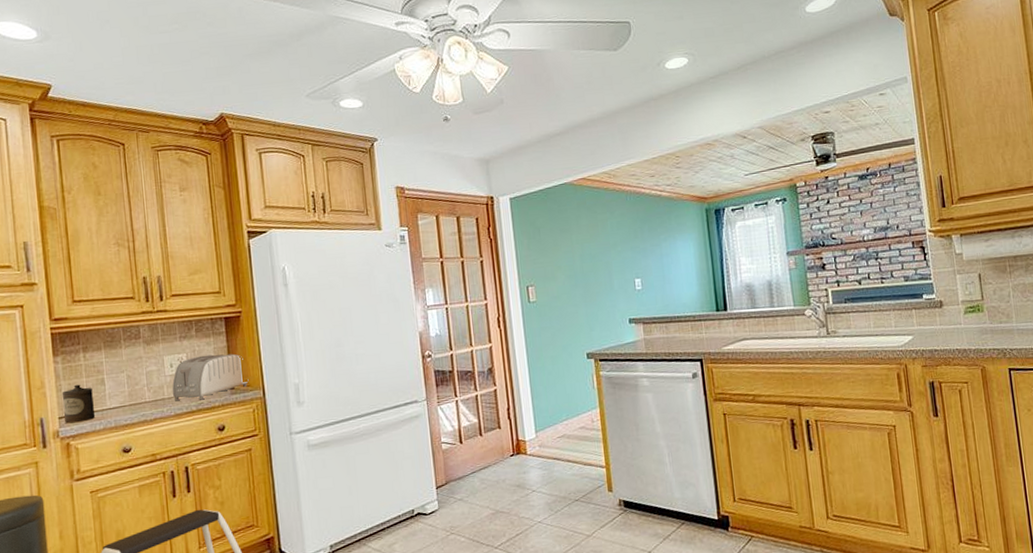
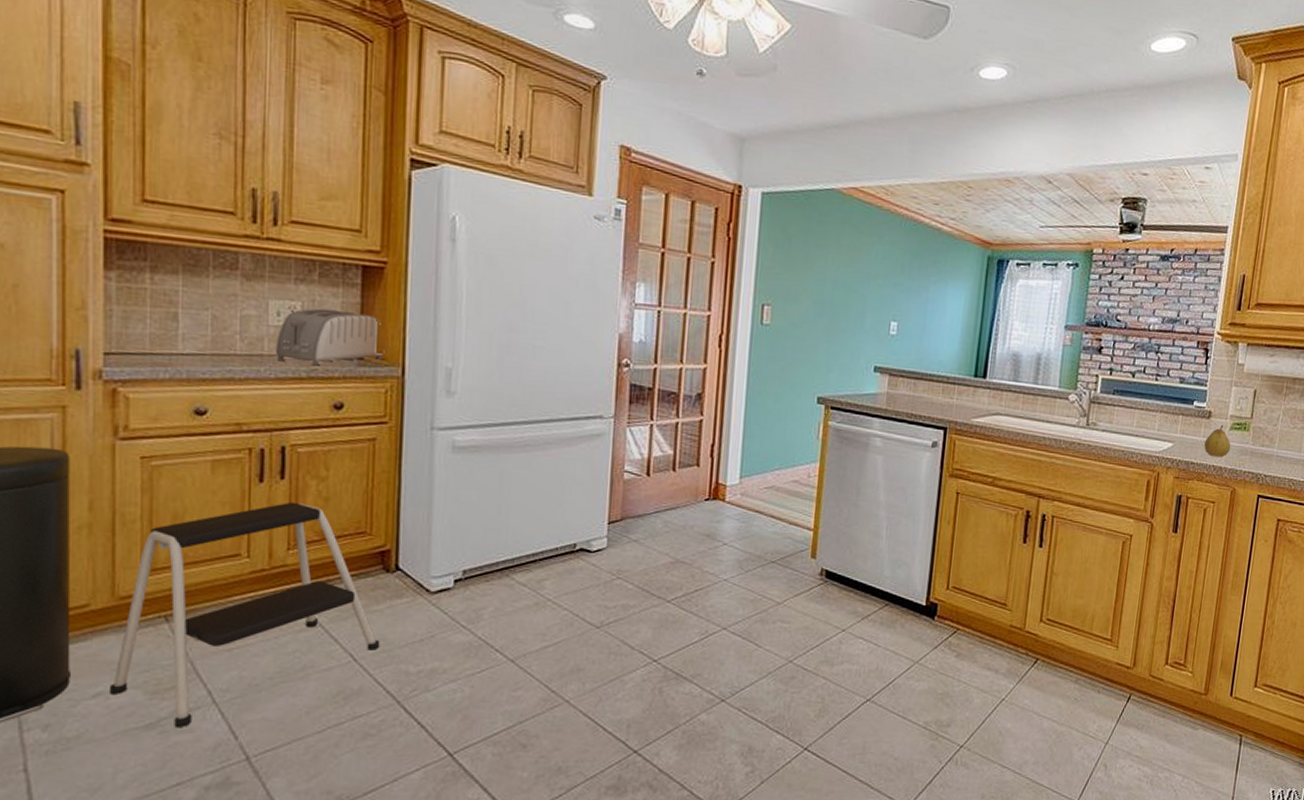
canister: present [62,384,95,424] -> none [111,313,159,365]
fruit: none [943,310,970,342] -> present [1204,424,1231,458]

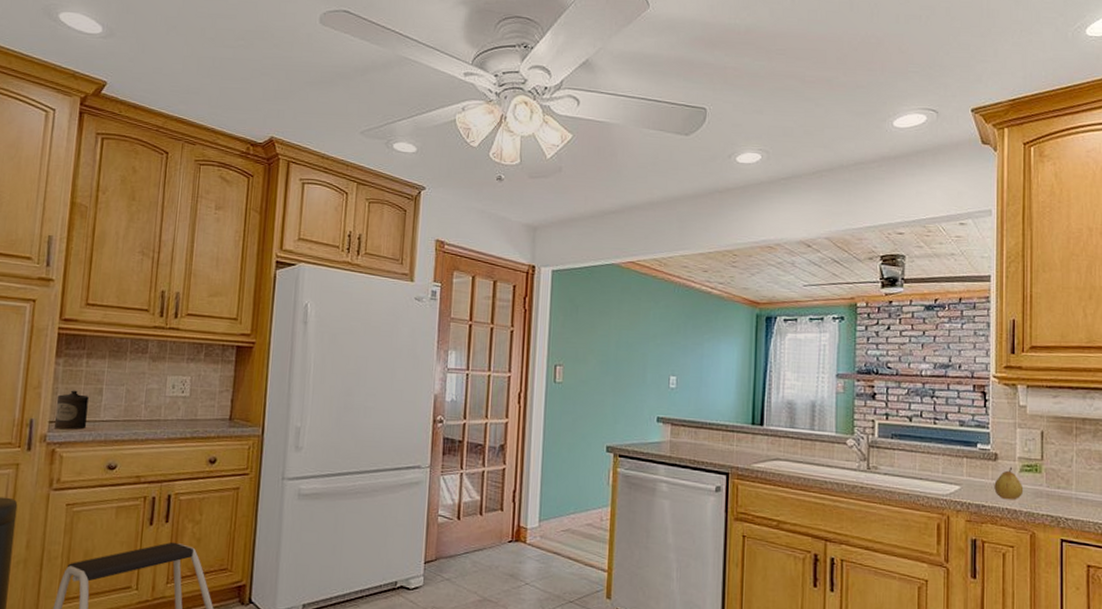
canister: none [111,313,159,365] -> present [54,390,89,430]
toaster: present [275,308,385,366] -> none [168,381,250,428]

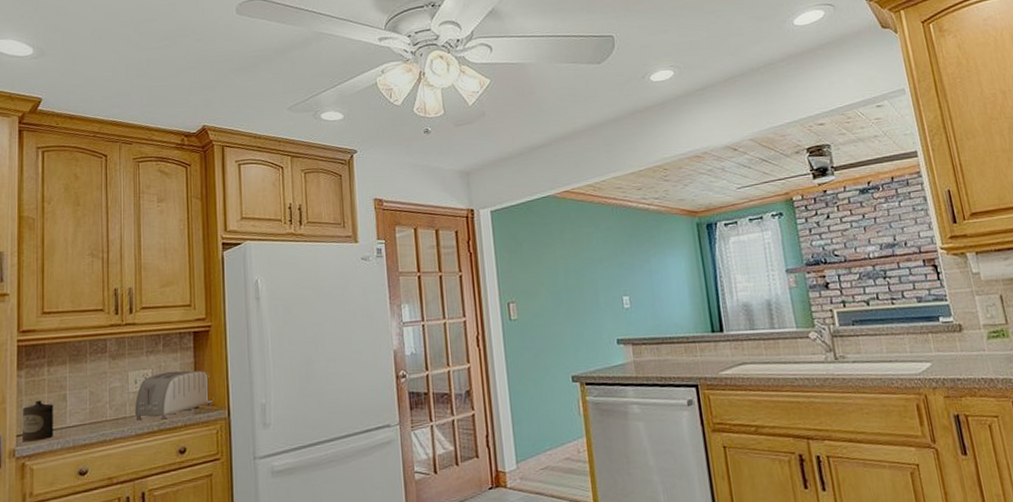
toaster: none [168,381,250,428] -> present [134,370,214,420]
fruit: present [994,466,1024,501] -> none [964,335,996,370]

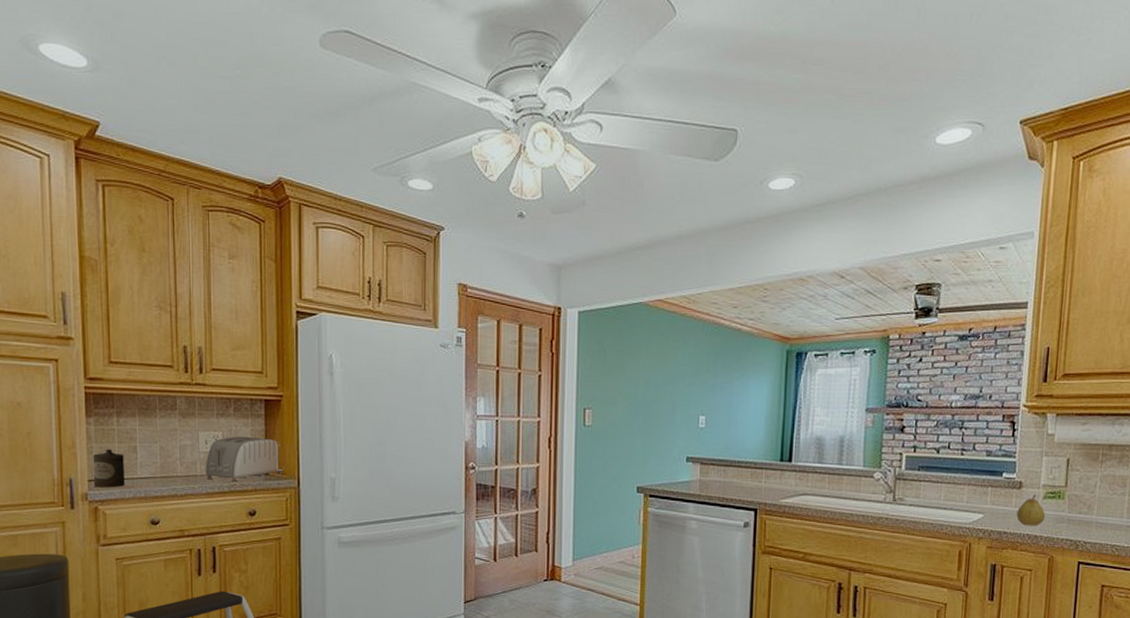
fruit: none [964,335,996,370] -> present [1016,494,1046,526]

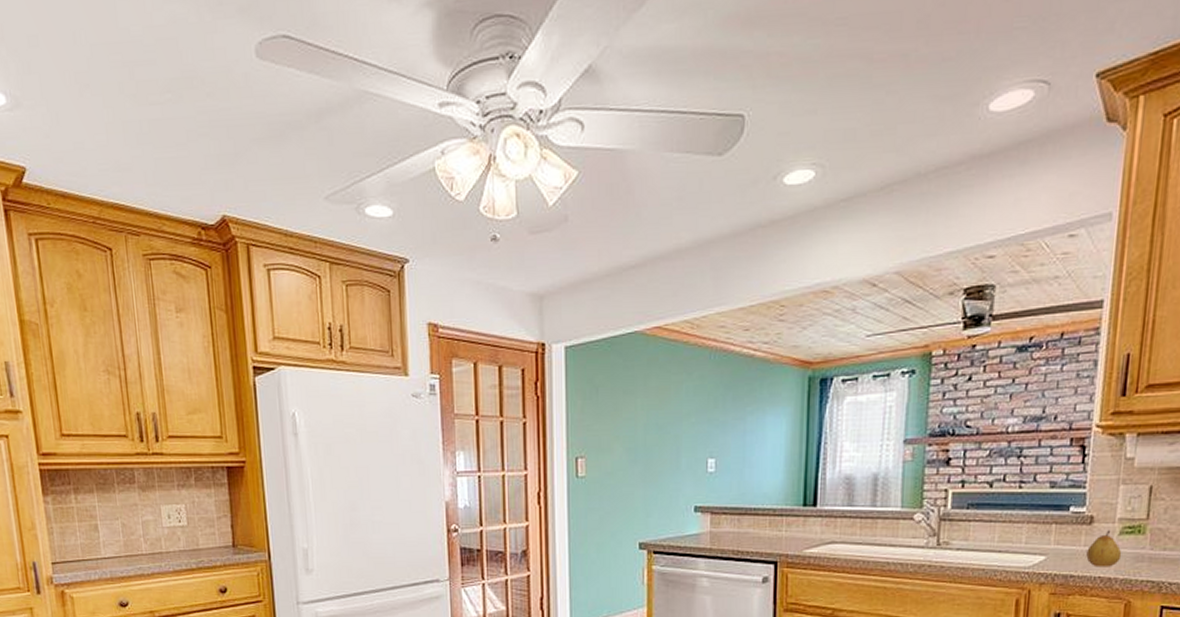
canister: present [92,449,124,488] -> none [53,528,89,570]
toaster: present [205,436,284,482] -> none [170,508,253,558]

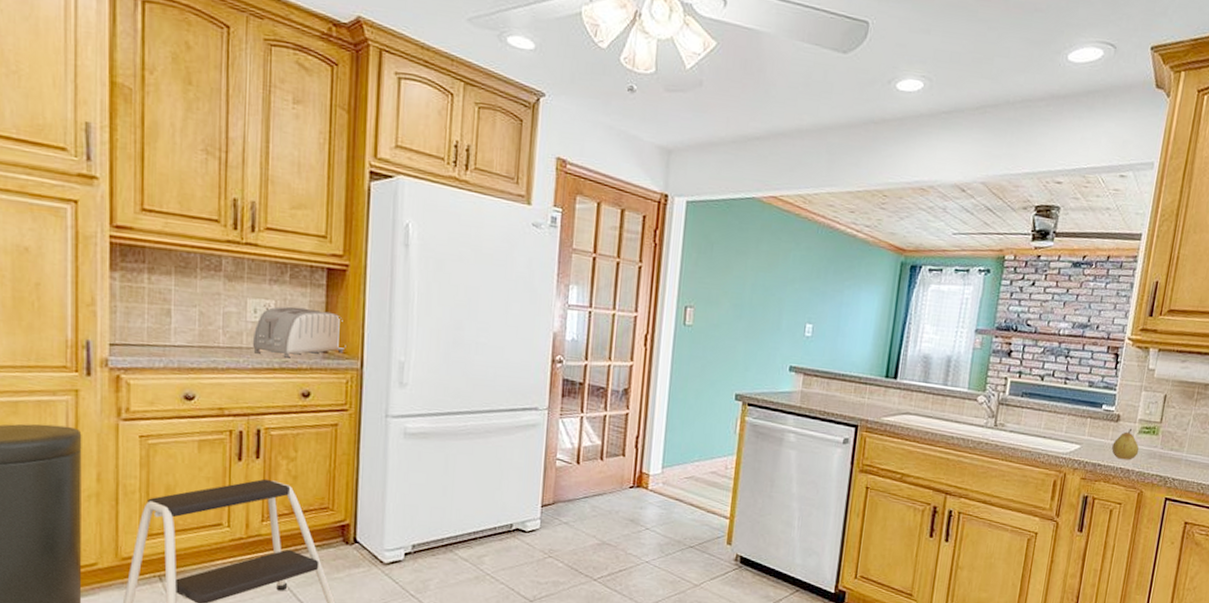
toaster: none [170,508,253,558] -> present [252,306,346,358]

